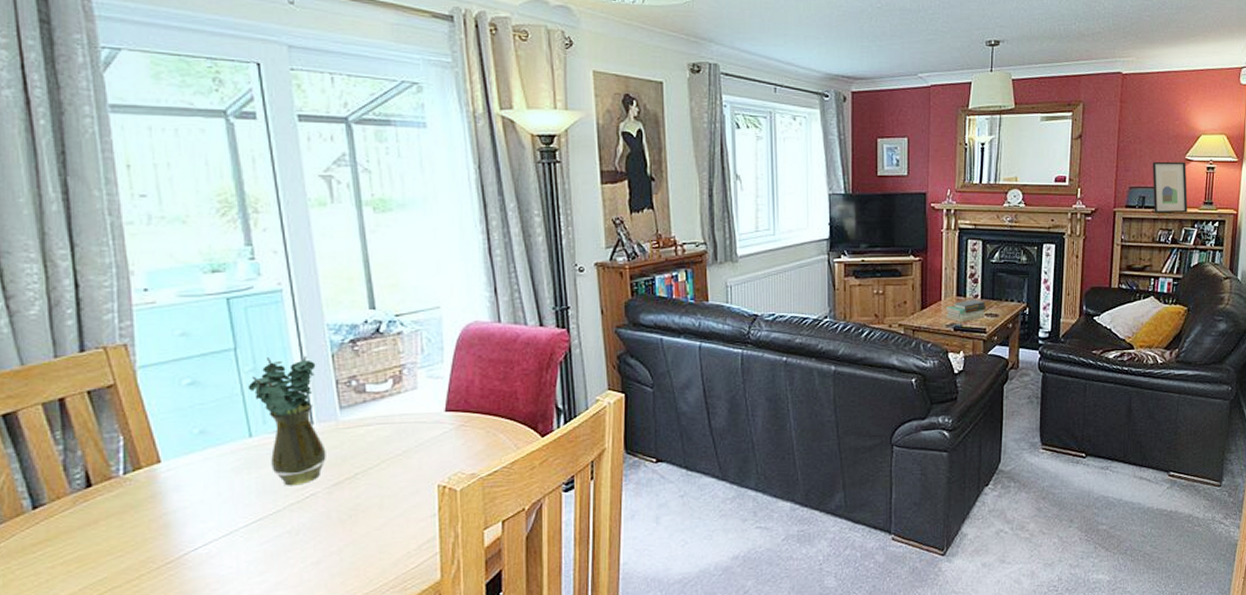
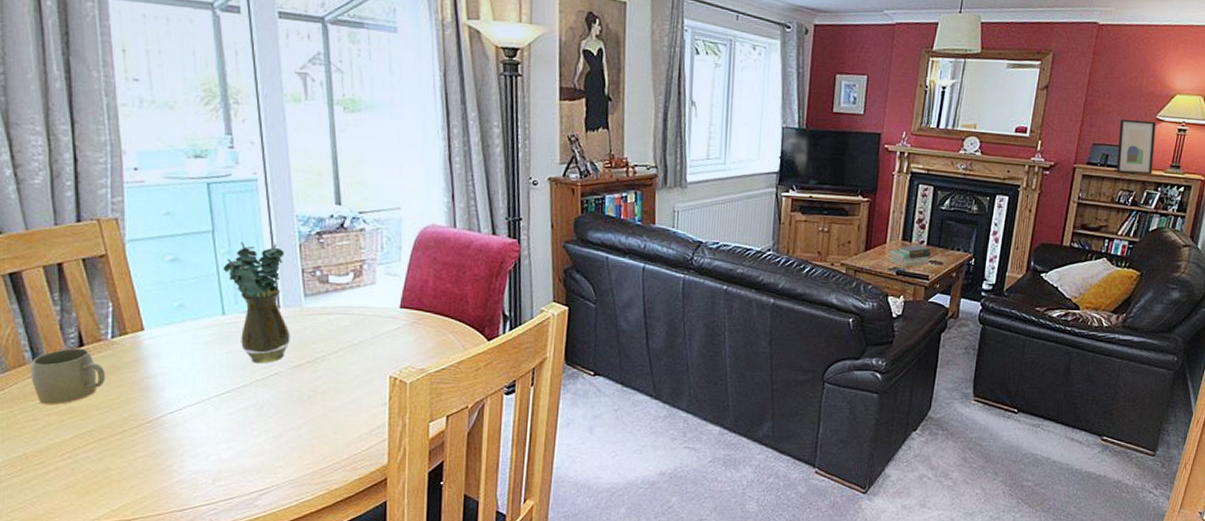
mug: none [30,489,118,556] -> present [31,348,106,405]

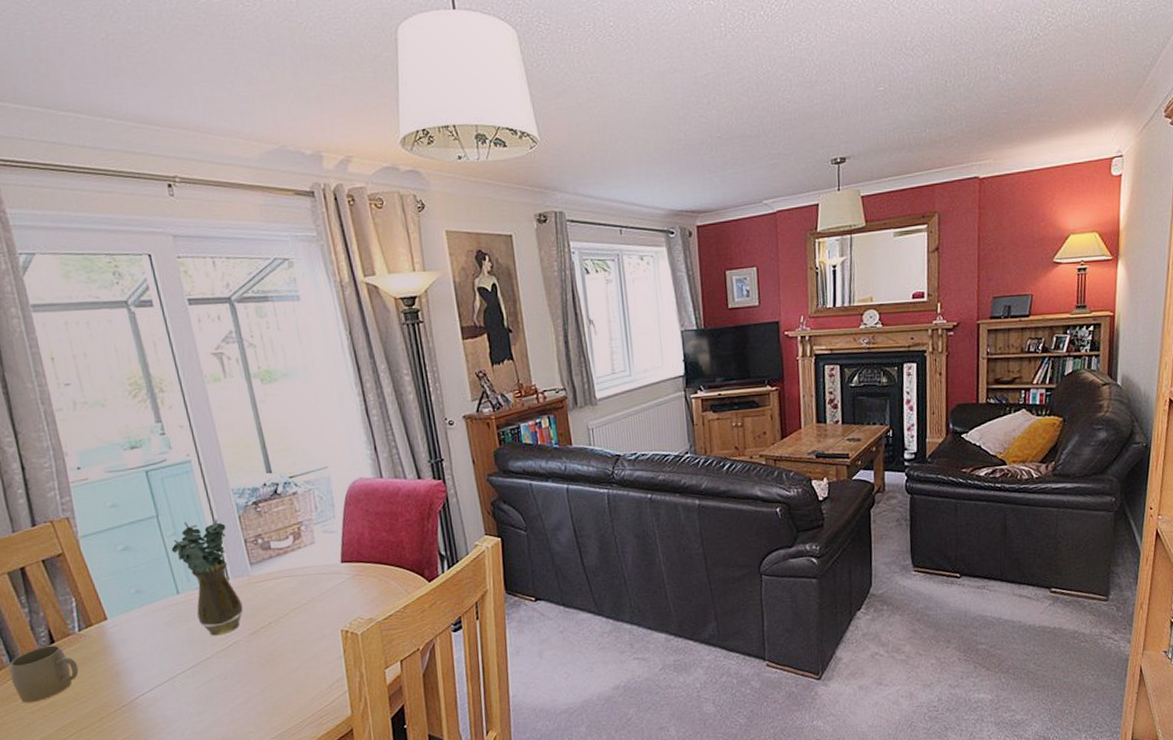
books: present [888,244,931,268] -> none [806,424,847,450]
picture frame: present [1116,119,1157,175] -> none [1016,265,1058,322]

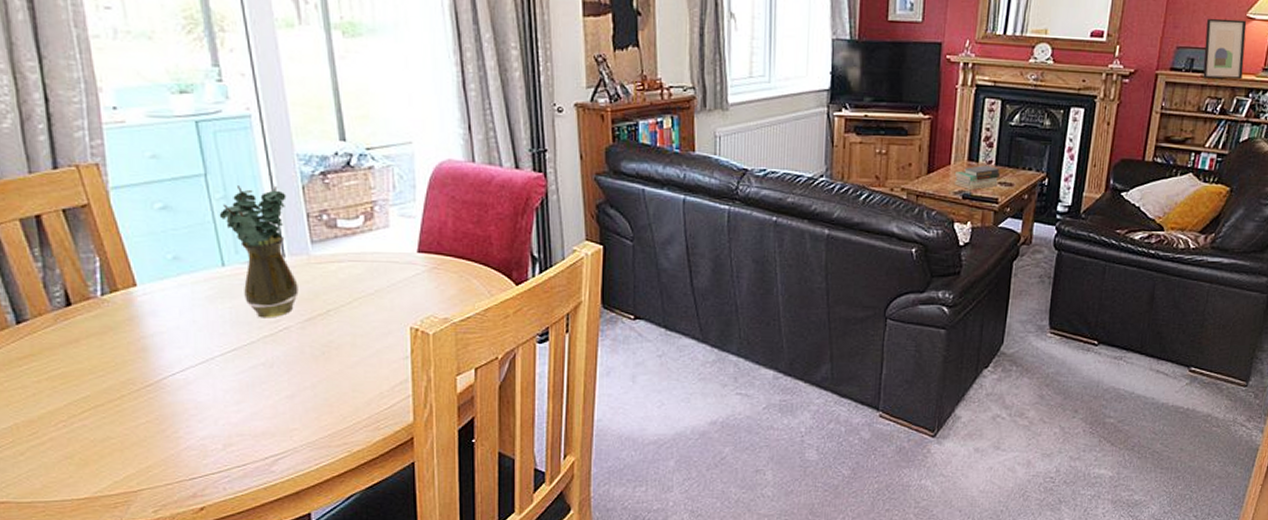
mug: present [9,644,79,704] -> none [14,308,98,371]
books: none [806,424,847,450] -> present [953,164,1000,191]
picture frame: none [1016,265,1058,322] -> present [1203,18,1247,80]

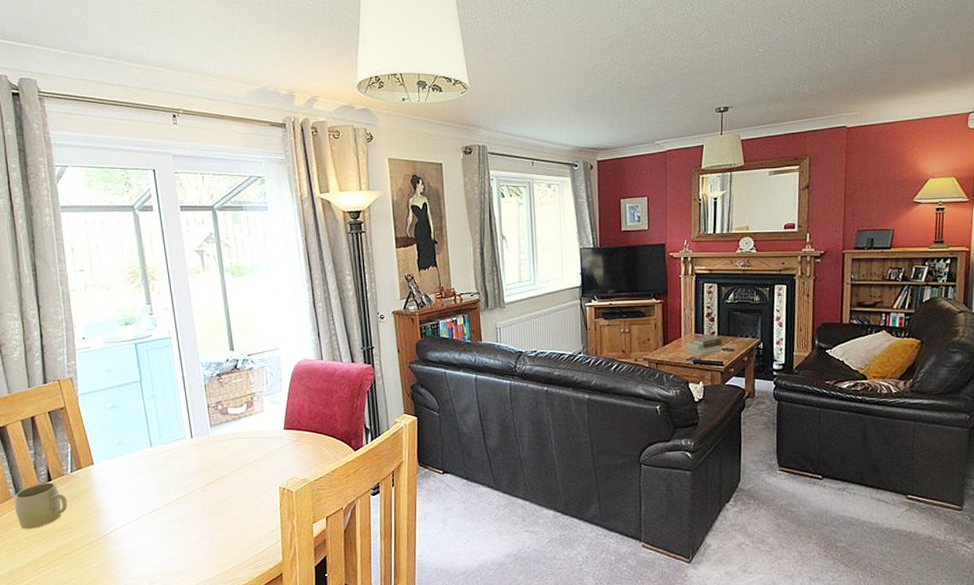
mug: none [14,308,98,371] -> present [14,482,68,530]
vase: present [219,185,299,318] -> none [149,386,202,484]
picture frame: present [1203,18,1247,80] -> none [879,204,917,254]

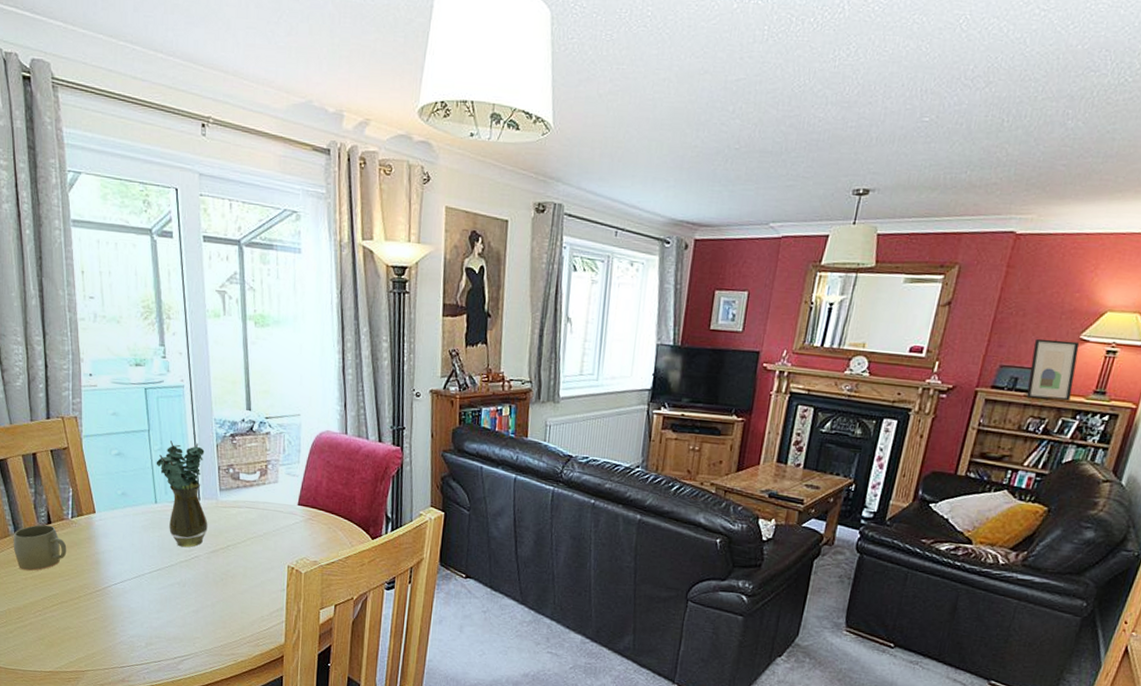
vase: none [149,386,202,484] -> present [156,441,208,548]
books: present [685,335,722,357] -> none [761,467,808,491]
picture frame: none [879,204,917,254] -> present [1026,338,1080,401]

